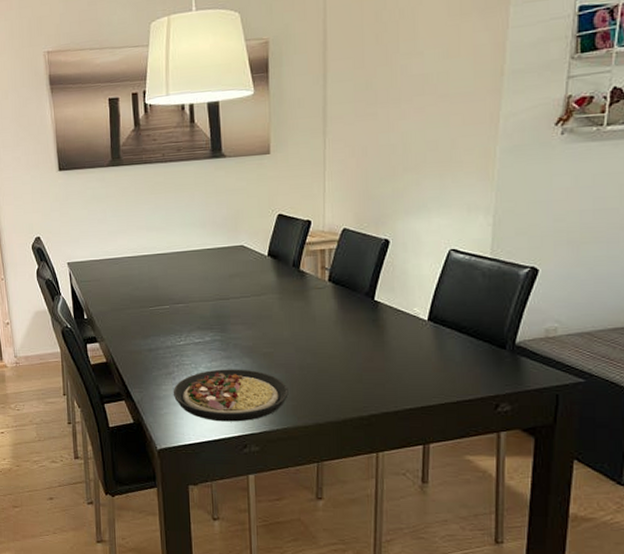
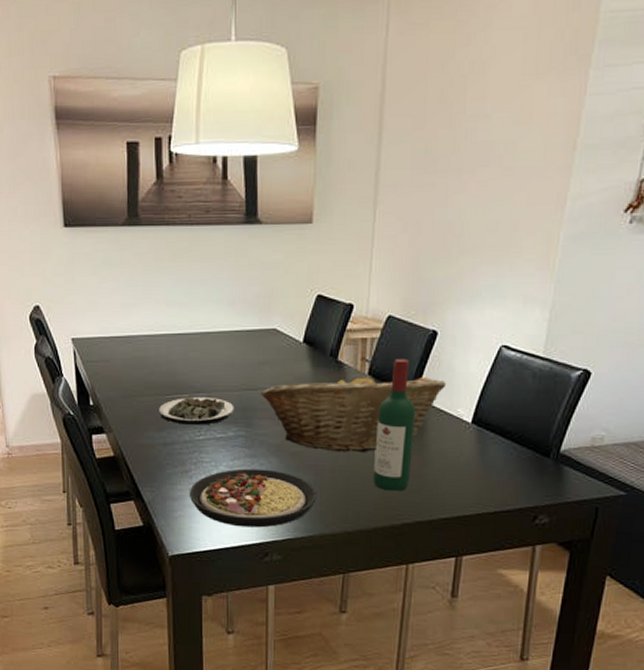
plate: none [144,308,210,332] -> present [159,397,234,425]
fruit basket: none [232,279,402,351] -> present [261,371,447,453]
wine bottle: none [339,266,375,385] -> present [373,359,416,491]

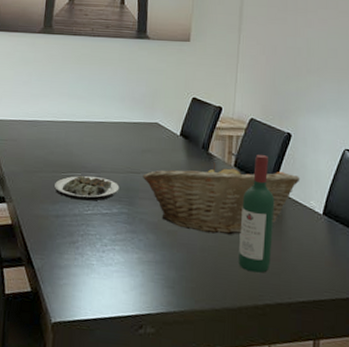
plate: present [189,468,317,528] -> none [74,242,188,300]

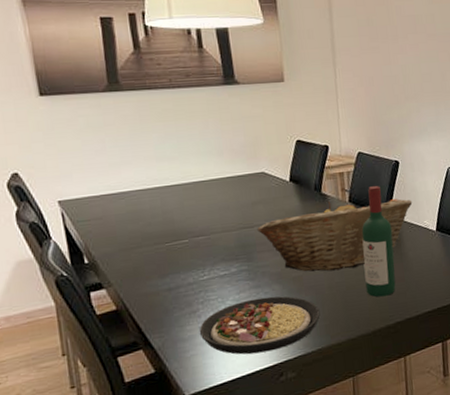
plate: present [55,176,119,201] -> none [159,239,234,268]
plate: none [74,242,188,300] -> present [199,296,320,355]

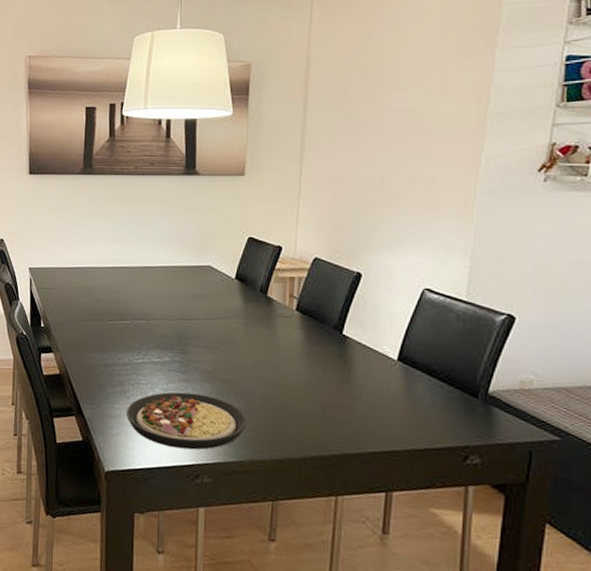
fruit basket: present [257,199,413,272] -> none [195,306,372,383]
wine bottle: present [361,186,396,297] -> none [302,297,342,422]

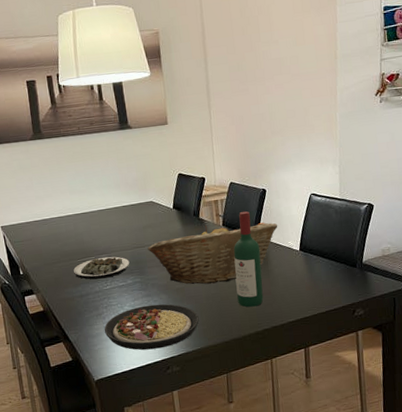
plate: none [102,324,171,350] -> present [73,256,130,279]
fruit basket: none [195,306,372,383] -> present [147,222,278,285]
wine bottle: none [302,297,342,422] -> present [233,211,264,307]

